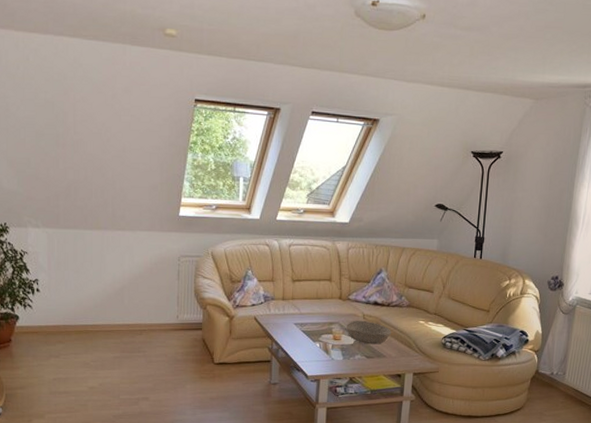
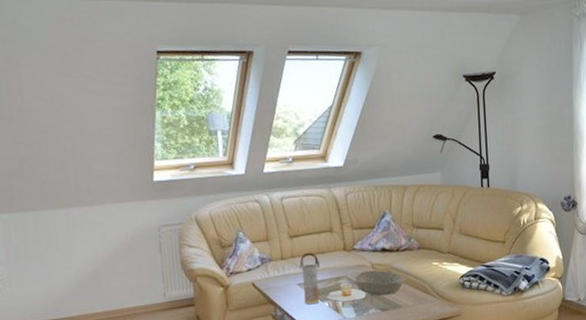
vase: none [298,296,317,344] -> present [299,252,321,305]

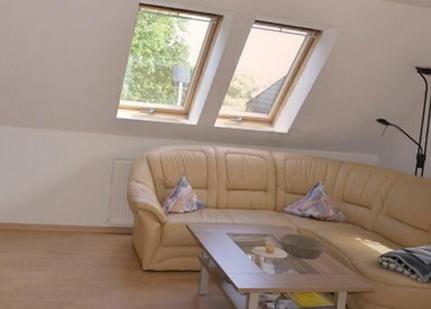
vase: present [299,252,321,305] -> none [229,206,251,255]

